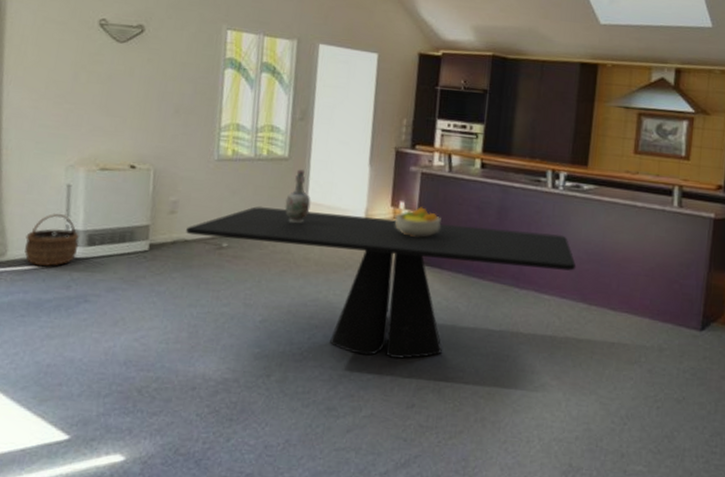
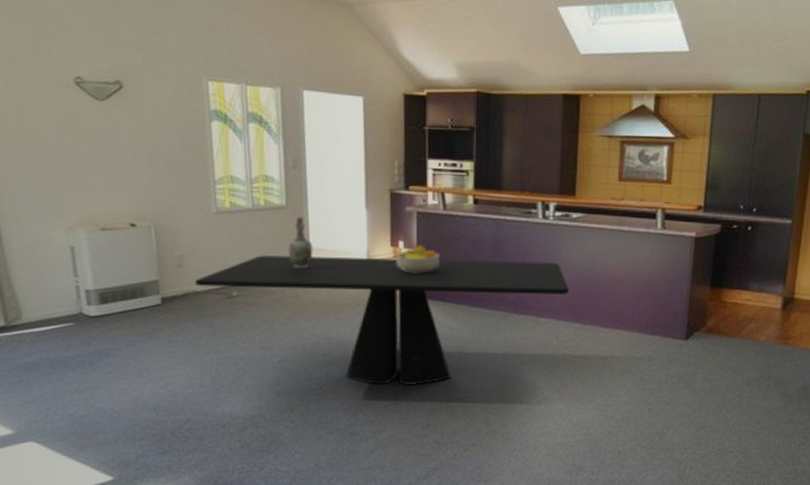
wicker basket: present [24,213,79,266] -> none [38,275,92,325]

